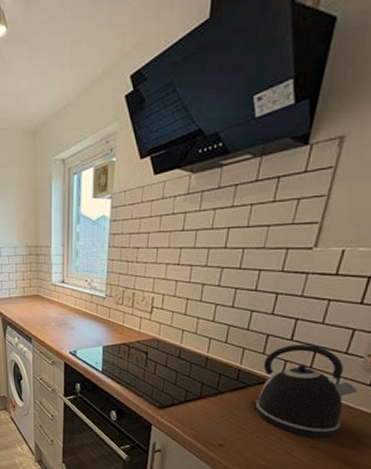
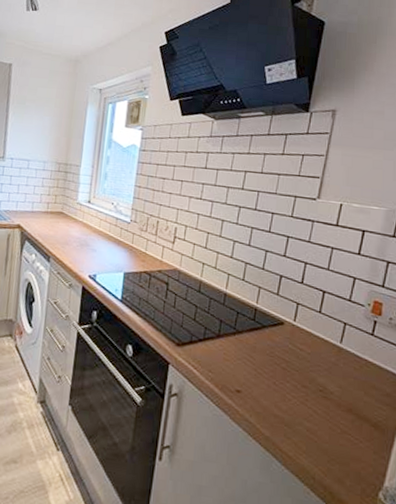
kettle: present [250,345,358,438] -> none [266,287,362,387]

